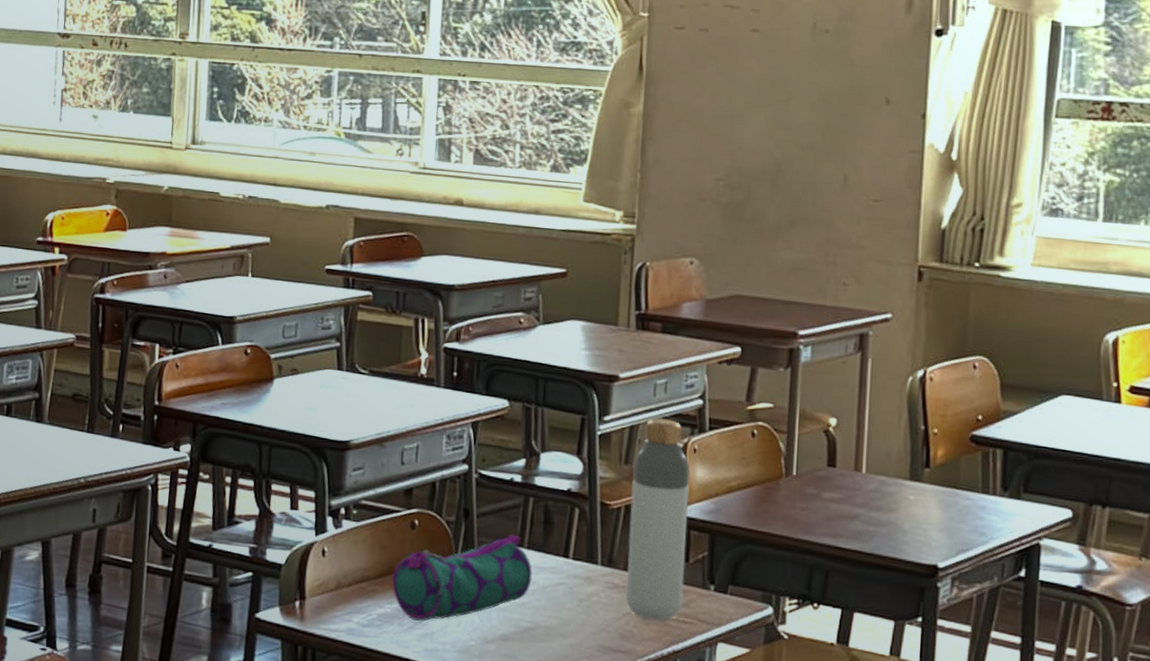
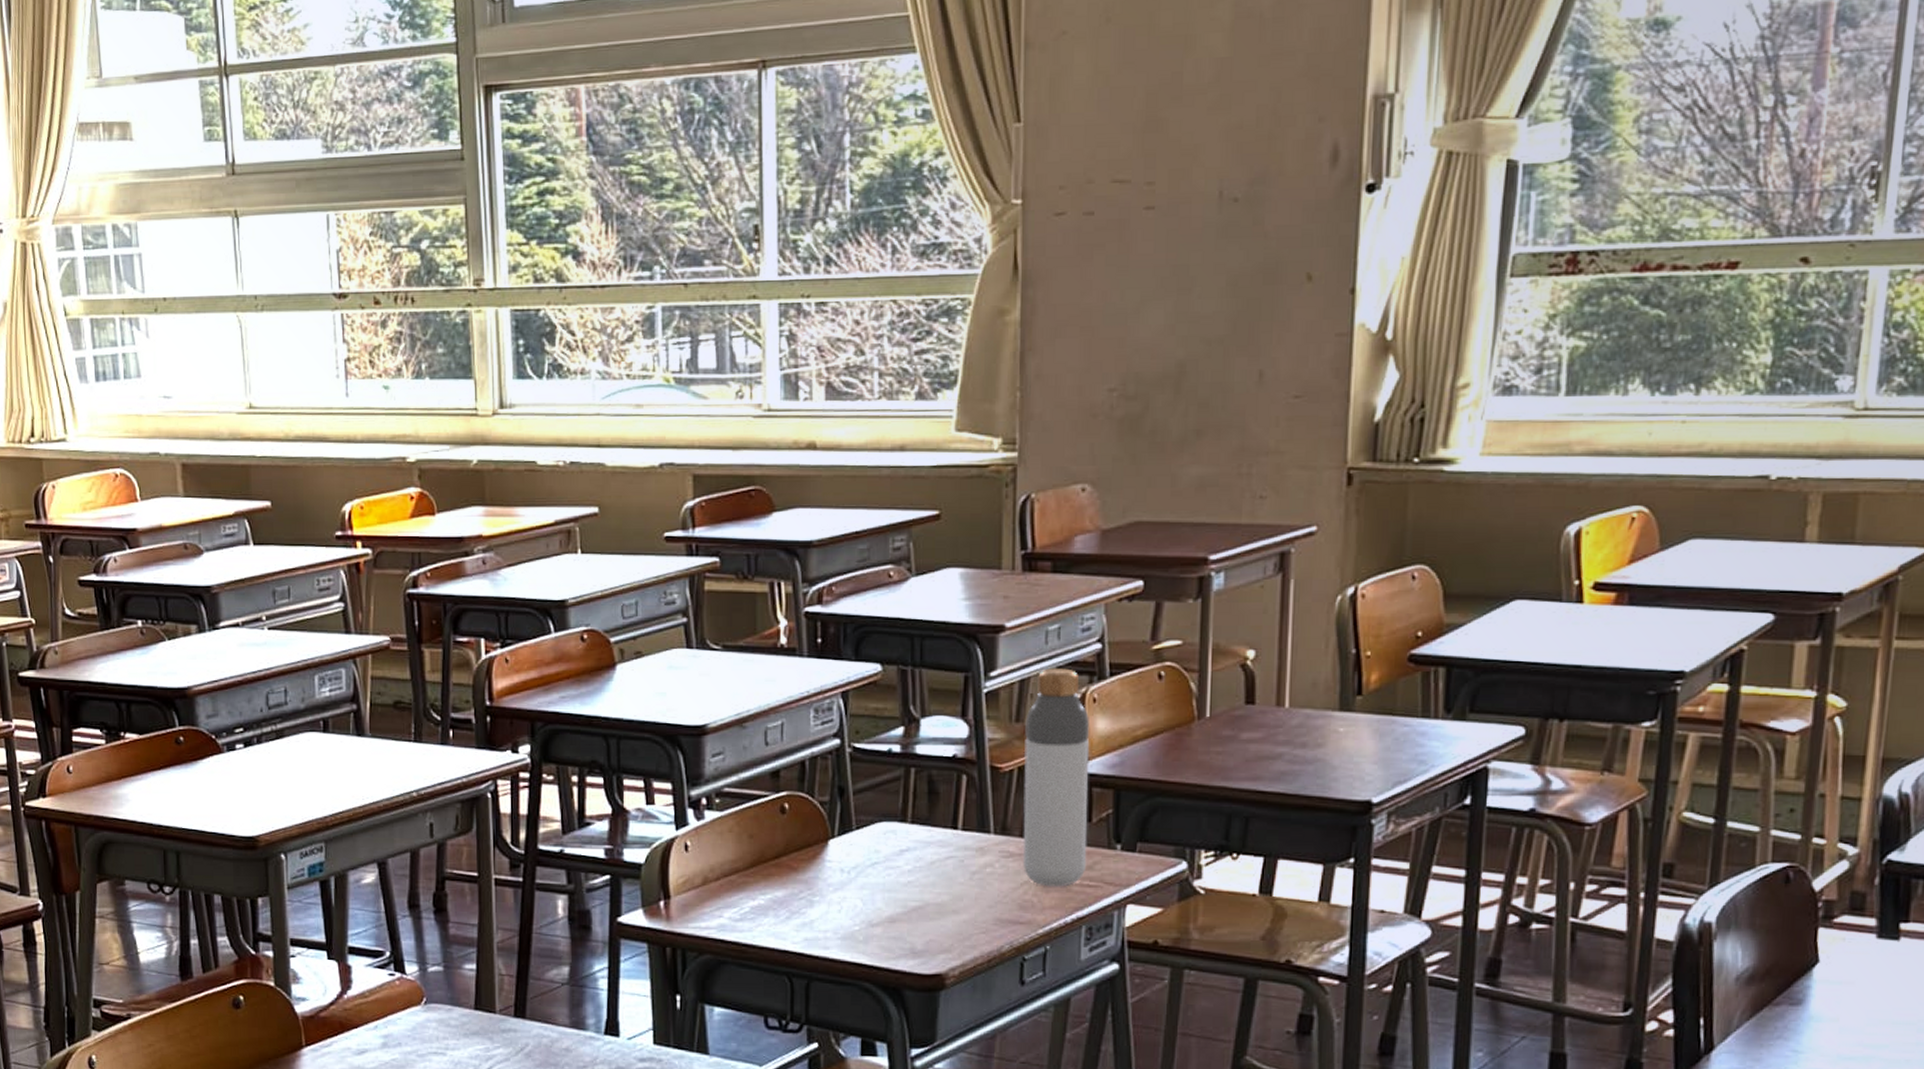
pencil case: present [392,534,532,621] -> none [764,809,918,910]

